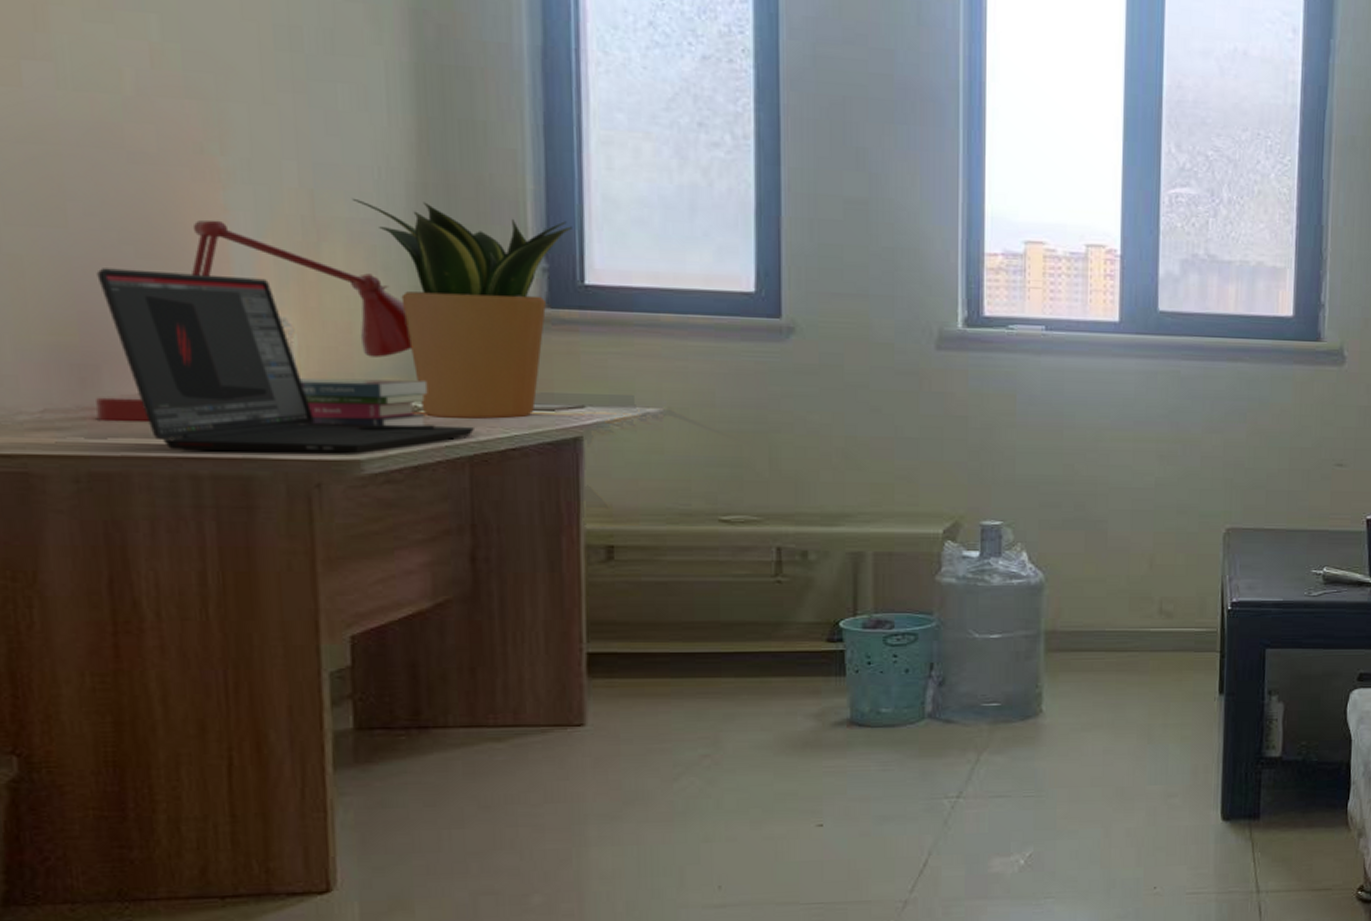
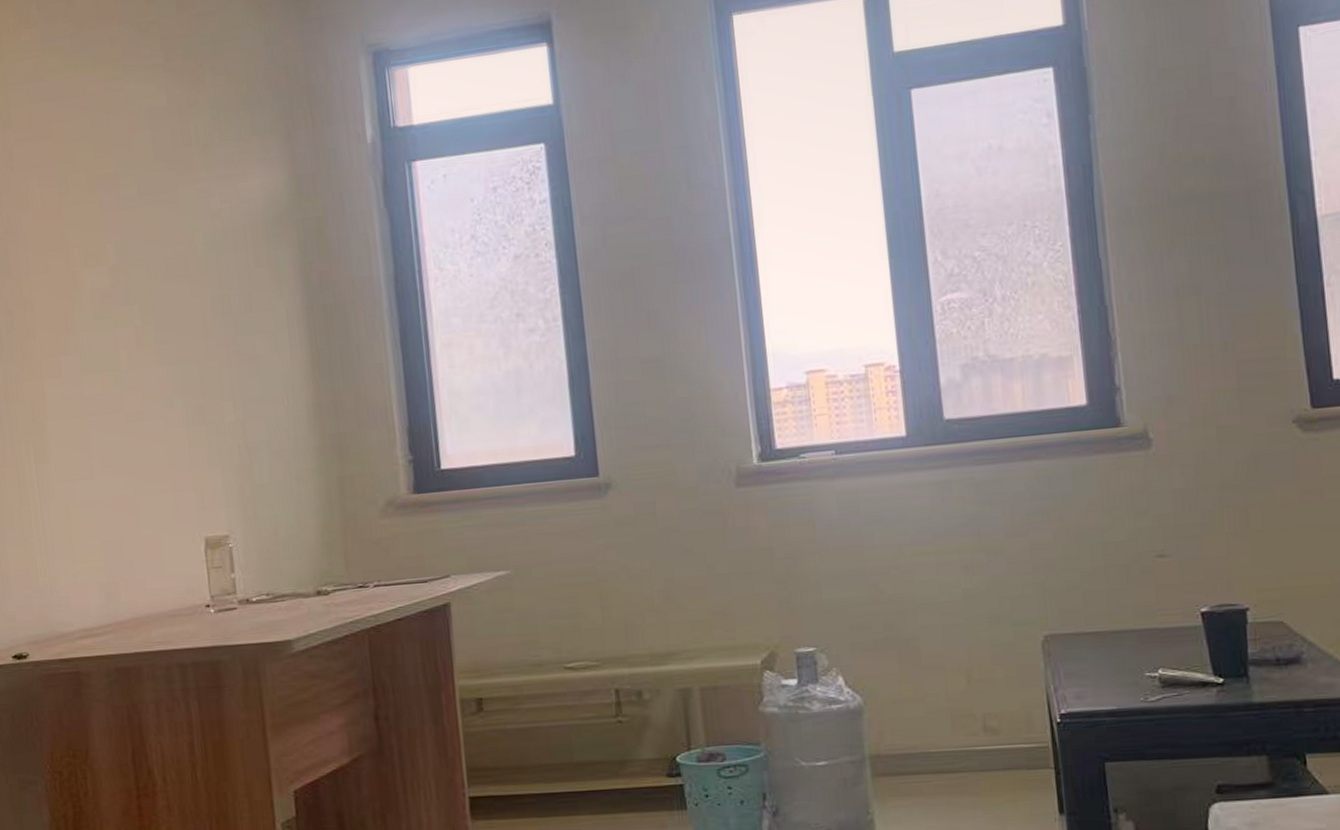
desk lamp: present [94,219,413,423] -> none [116,457,321,627]
laptop: present [96,268,474,455] -> none [112,498,369,645]
books: present [299,377,428,426] -> none [246,568,334,615]
potted plant: present [352,198,572,420] -> none [271,417,428,599]

